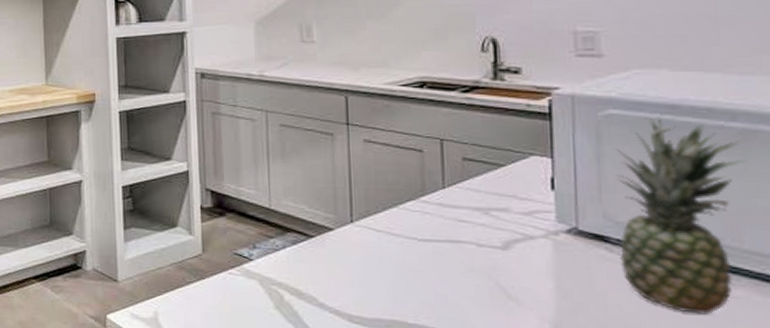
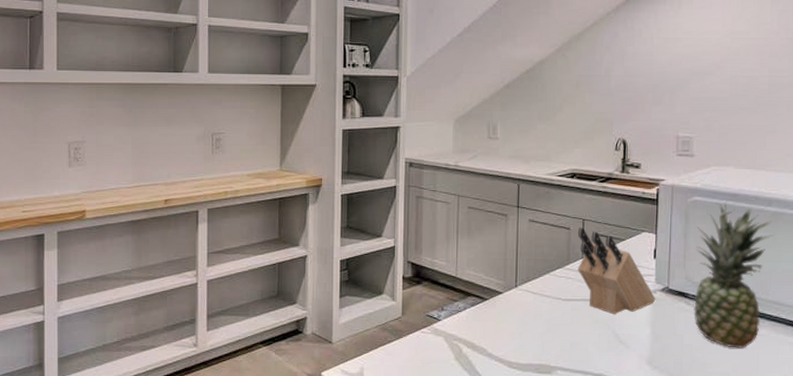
knife block: none [434,149,559,261] -> present [577,227,656,314]

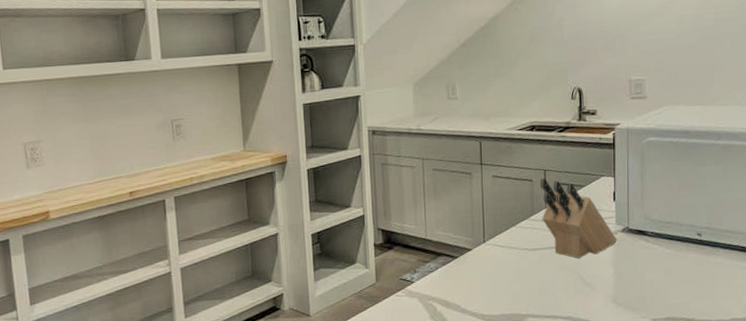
fruit: present [694,203,776,348] -> none [652,140,726,278]

